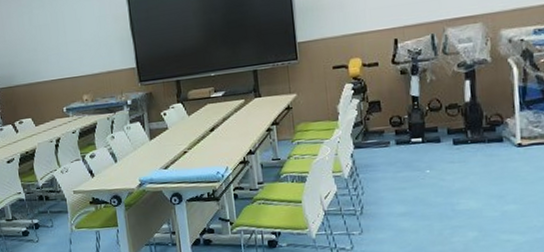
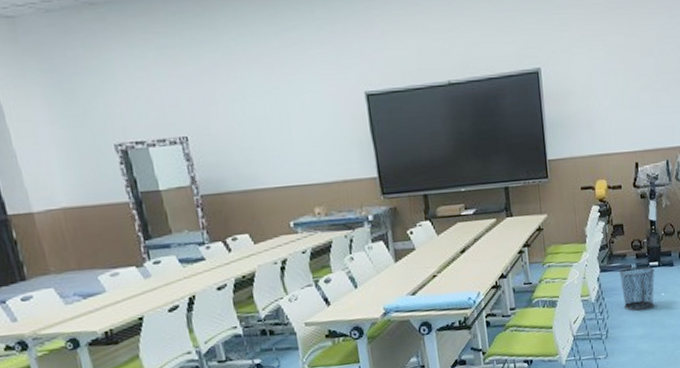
waste bin: none [376,142,418,188] -> present [619,266,655,311]

